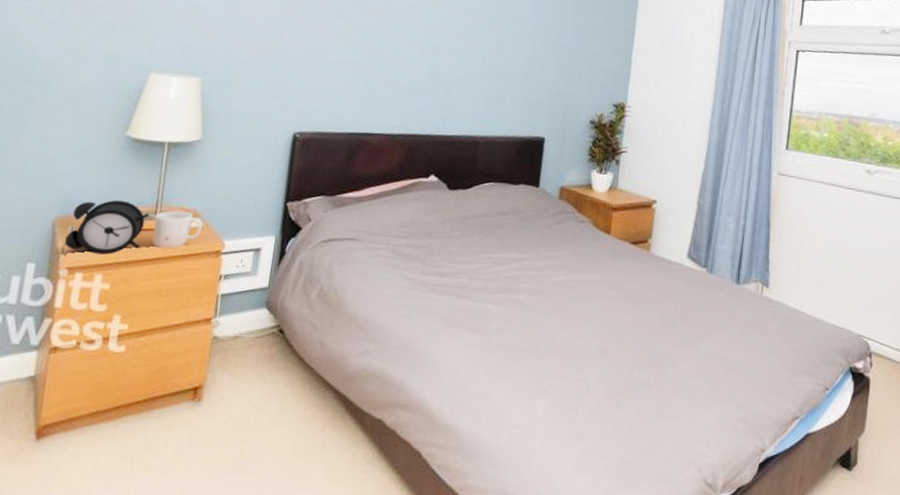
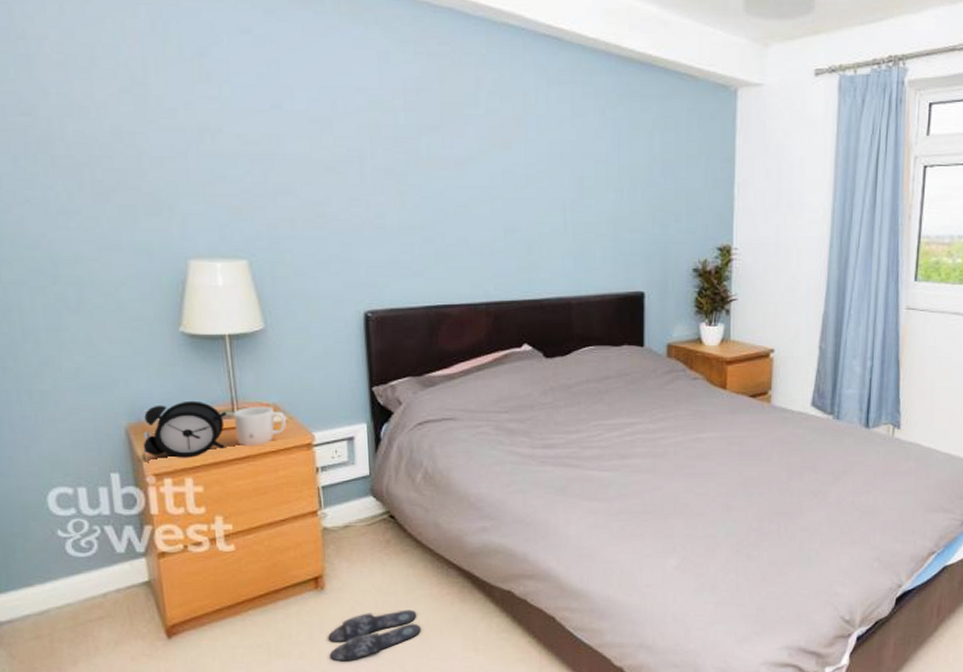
slippers: none [191,430,287,483] -> present [328,609,421,662]

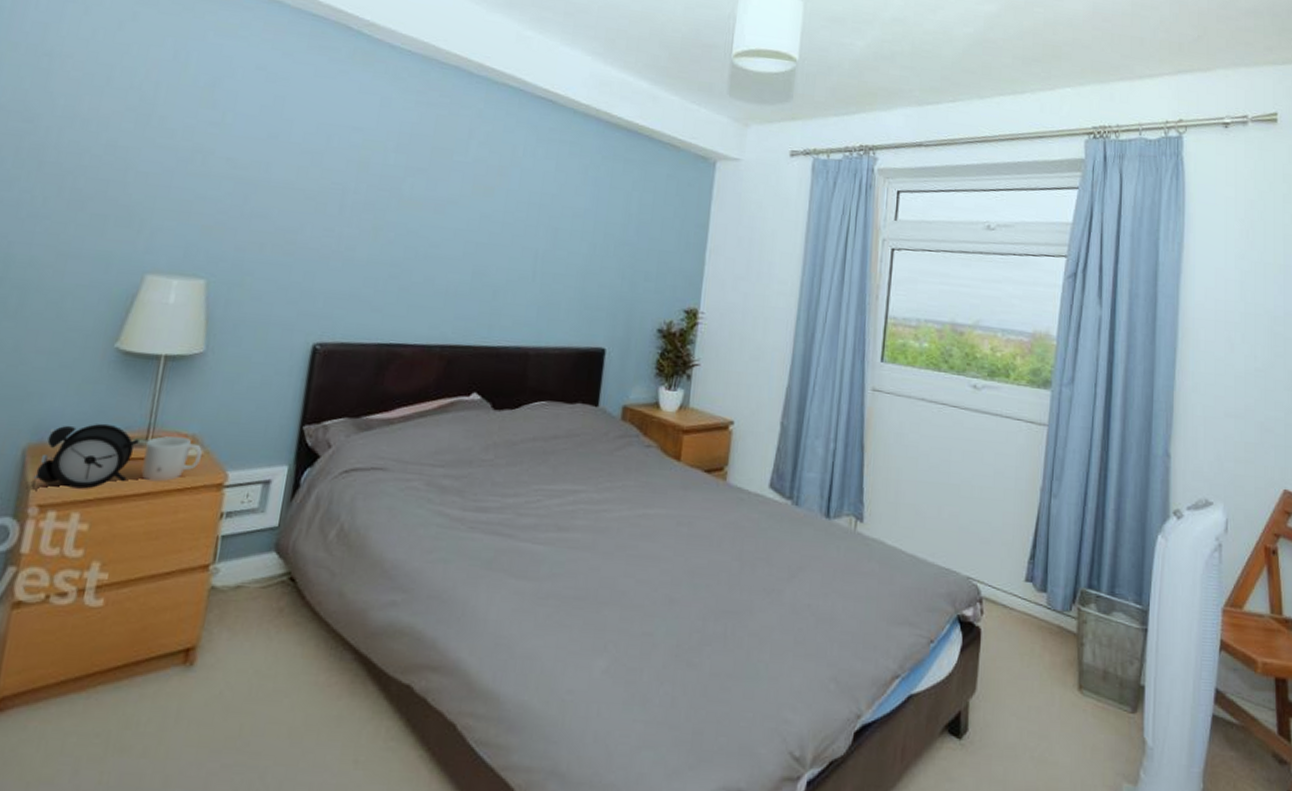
slippers: present [328,609,421,662] -> none [178,700,296,766]

